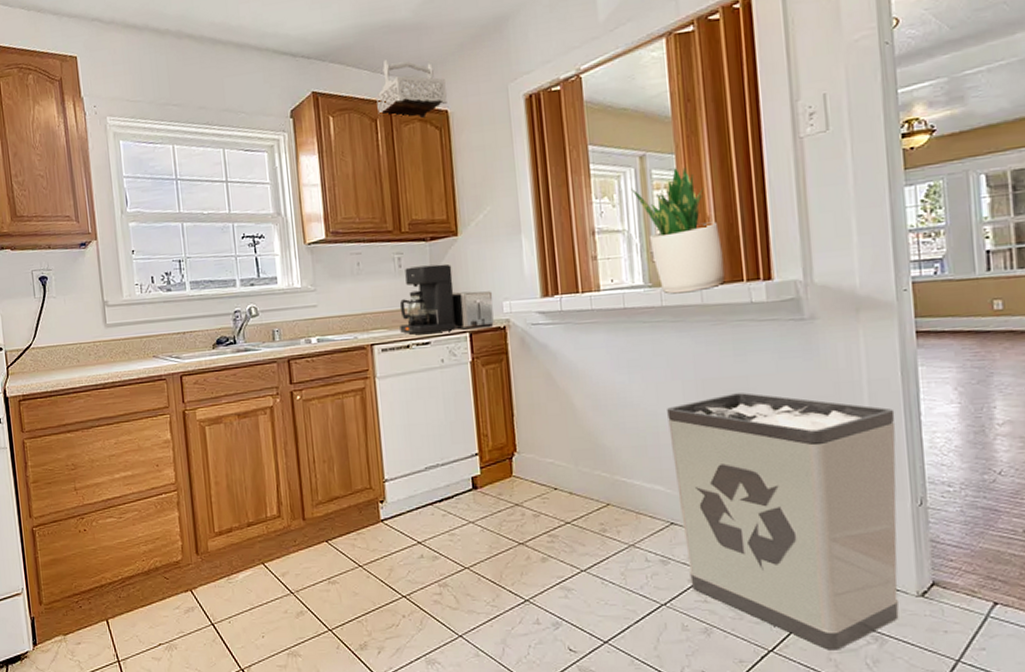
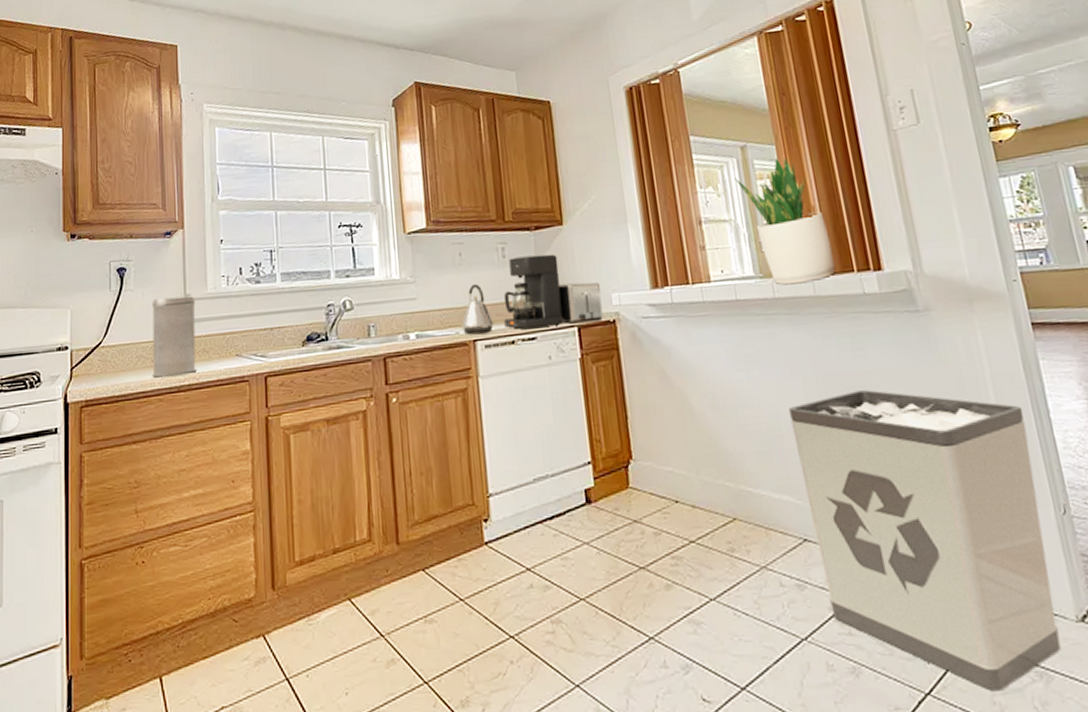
canister: none [74,302,118,376] -> present [152,295,196,378]
kettle: none [360,292,390,340] -> present [462,283,494,336]
decorative basket: present [376,60,448,119] -> none [479,53,550,109]

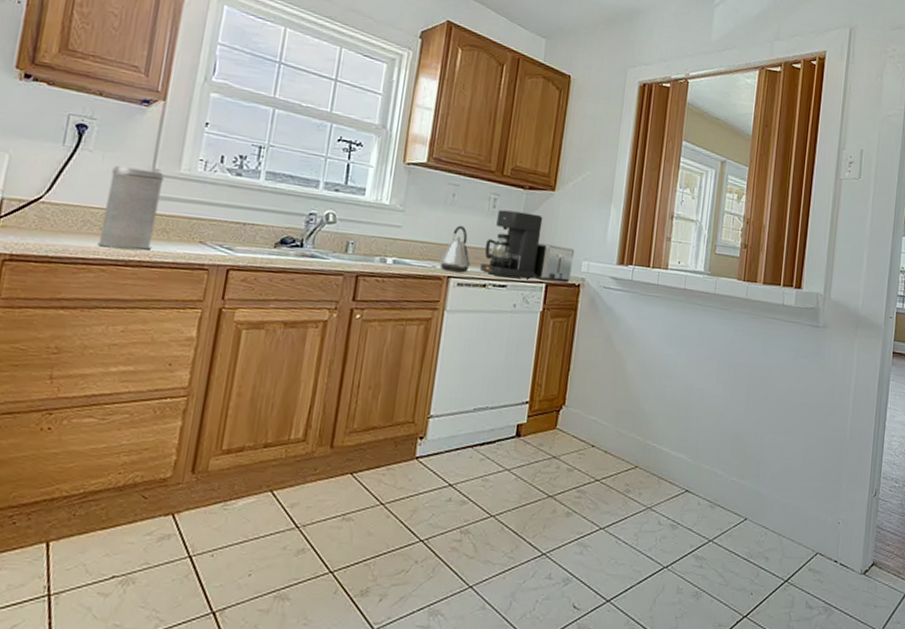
planter: present [734,158,836,285] -> none [709,179,770,287]
recycling bin: present [789,390,1062,692] -> none [692,380,869,619]

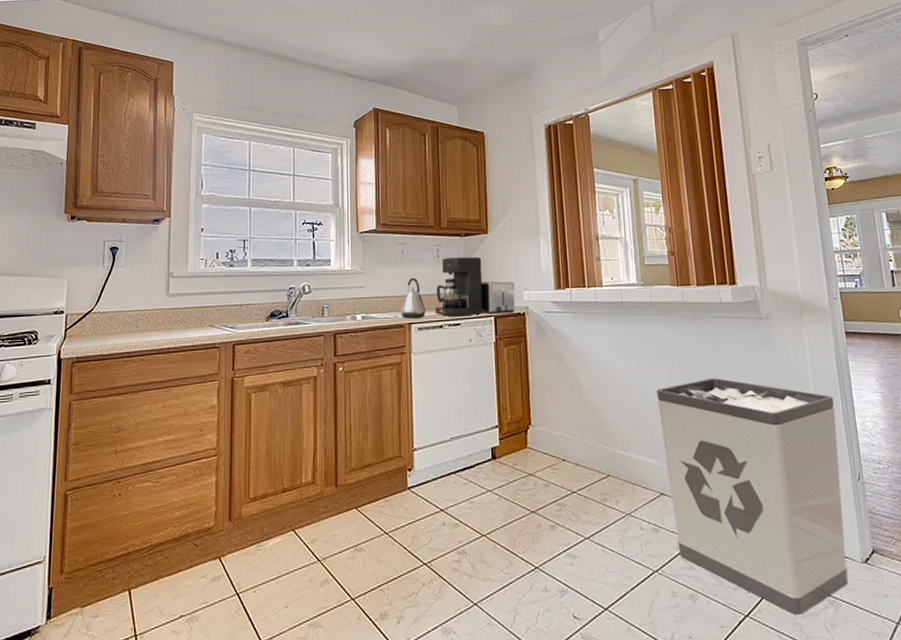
canister: present [97,166,165,251] -> none [136,274,177,341]
recycling bin: none [692,380,869,619] -> present [657,378,849,615]

